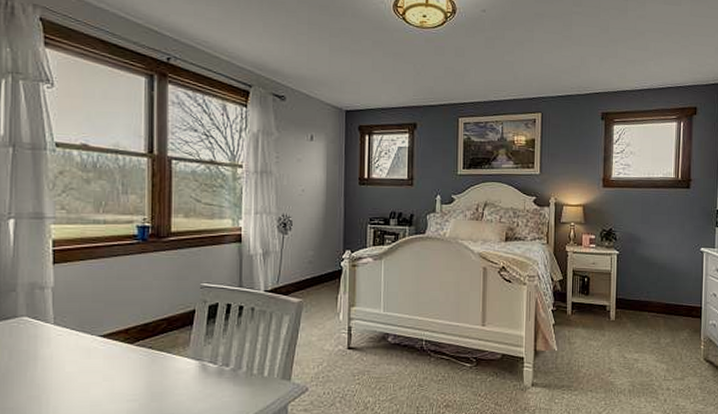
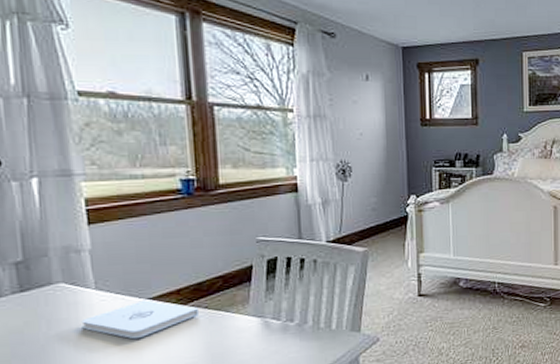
notepad: none [39,337,144,374] -> present [81,300,200,339]

